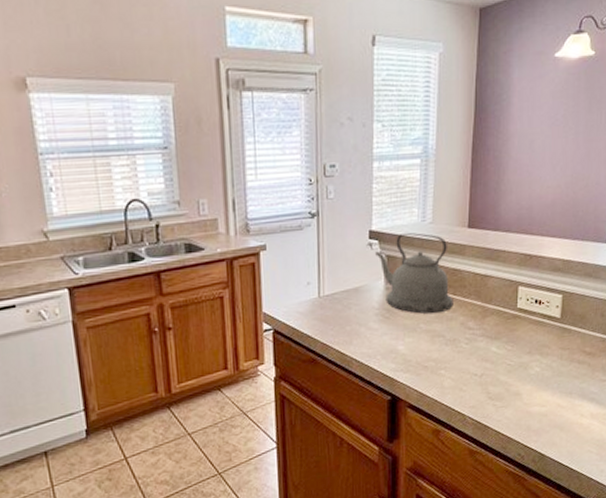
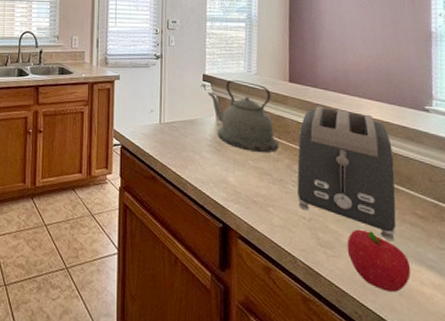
toaster: none [471,251,571,382] -> present [297,106,396,241]
fruit: none [516,376,574,430] -> present [346,230,411,293]

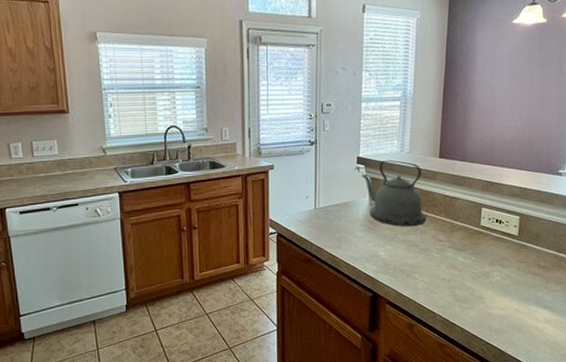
toaster: present [297,106,396,241] -> none [440,178,527,290]
fruit: present [346,230,411,293] -> none [479,284,530,331]

